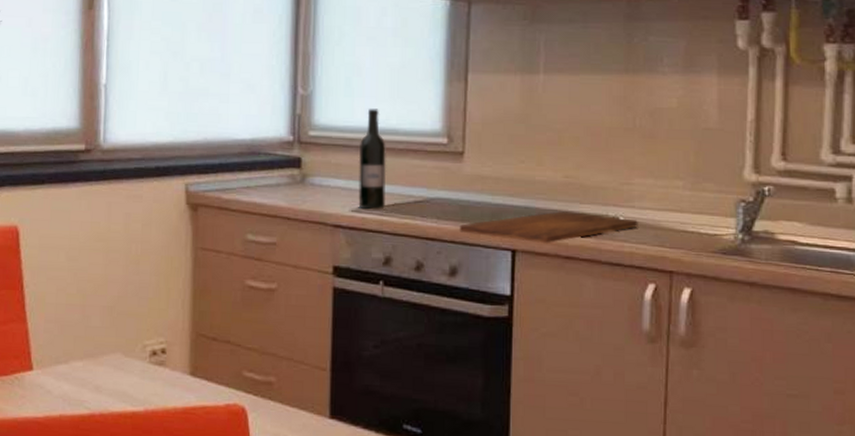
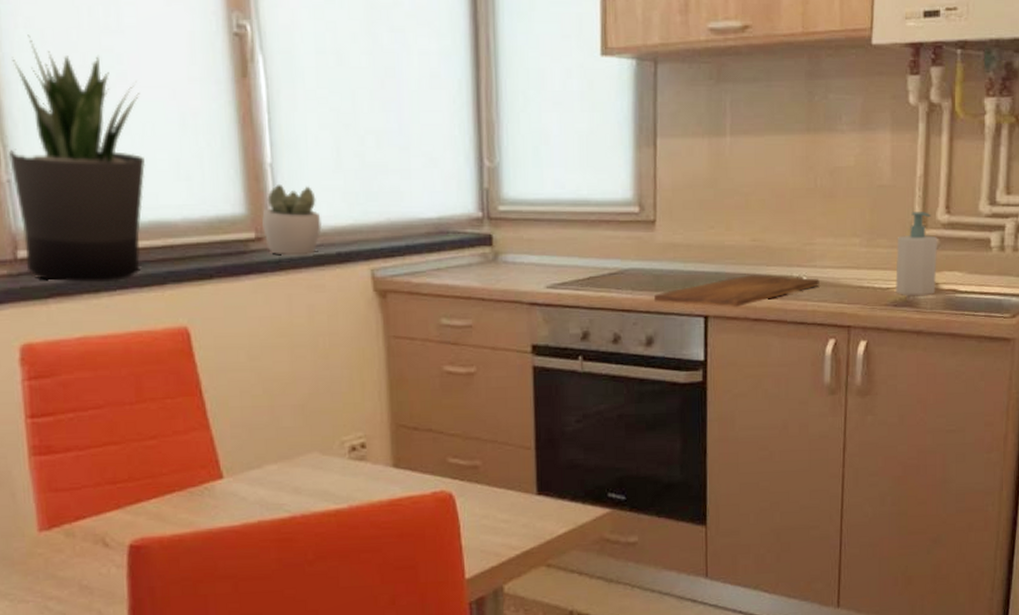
succulent plant: none [91,102,145,168] -> present [261,184,322,257]
wine bottle: present [358,108,387,210] -> none [550,179,580,285]
soap bottle: none [724,157,773,246] -> present [895,212,938,297]

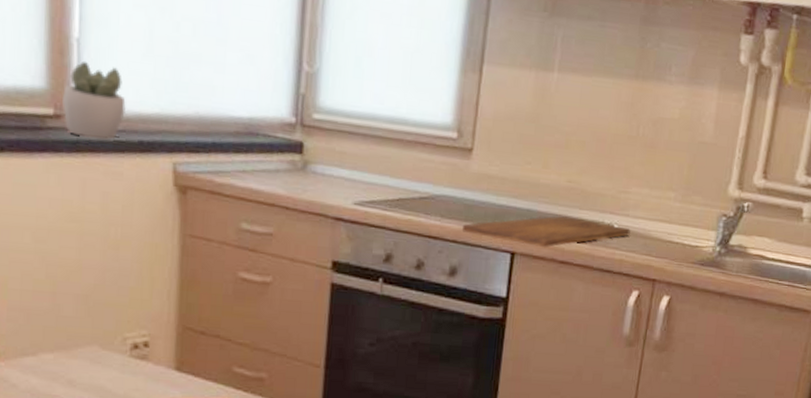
soap bottle: present [895,212,938,297] -> none [704,172,752,259]

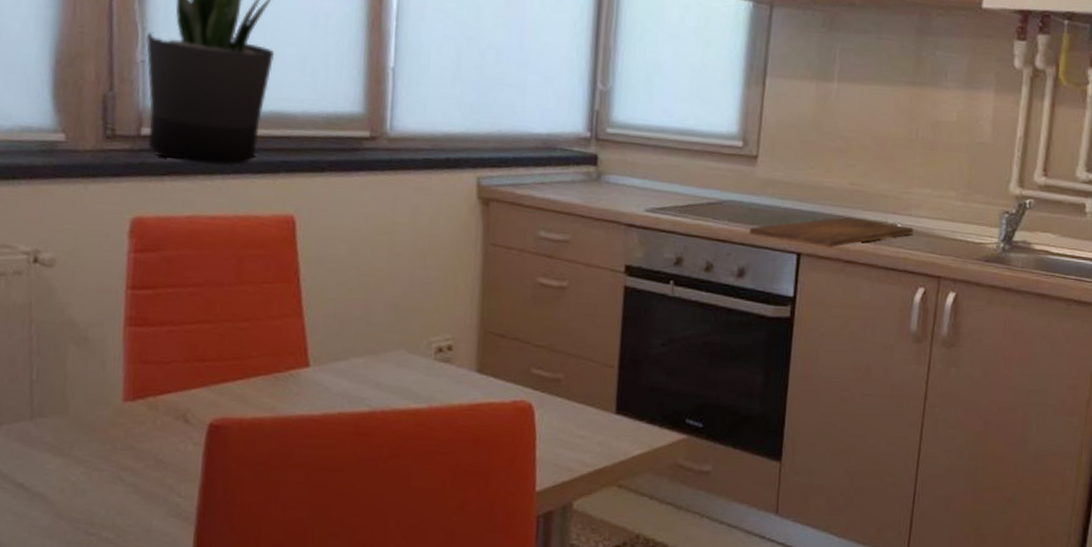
succulent plant: present [61,60,126,140] -> none [377,87,435,158]

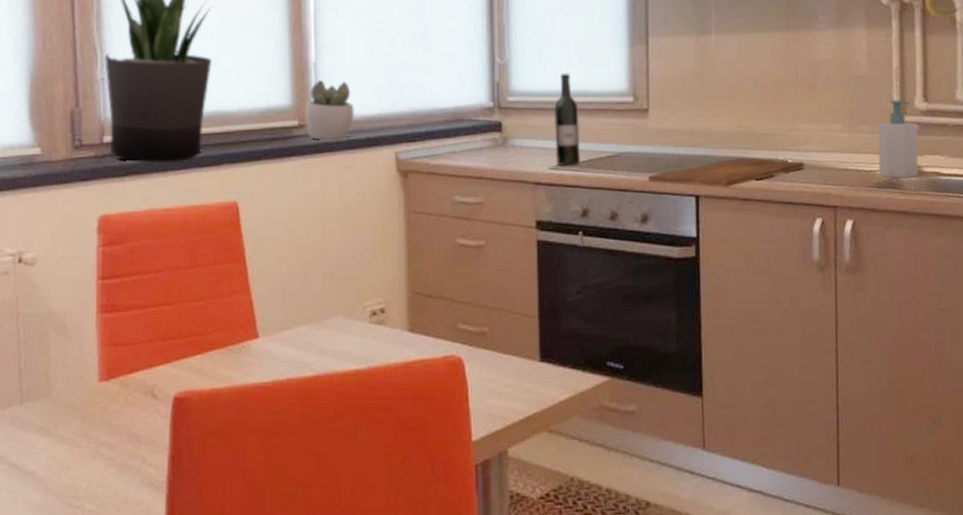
succulent plant: none [377,87,435,158] -> present [304,79,354,142]
wine bottle: none [653,108,684,210] -> present [553,73,580,167]
soap bottle: none [988,171,1034,255] -> present [877,100,919,179]

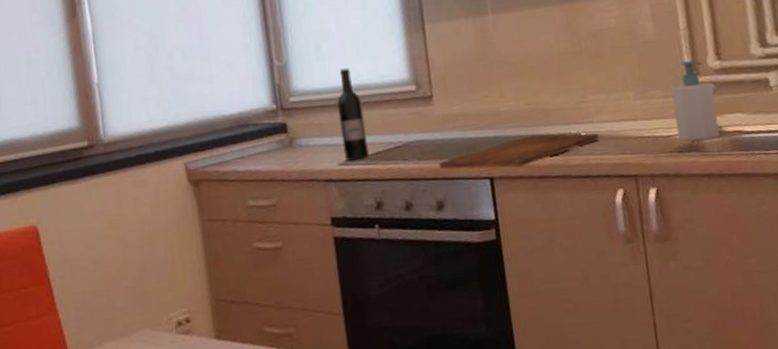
succulent plant: present [304,79,354,142] -> none [92,98,141,159]

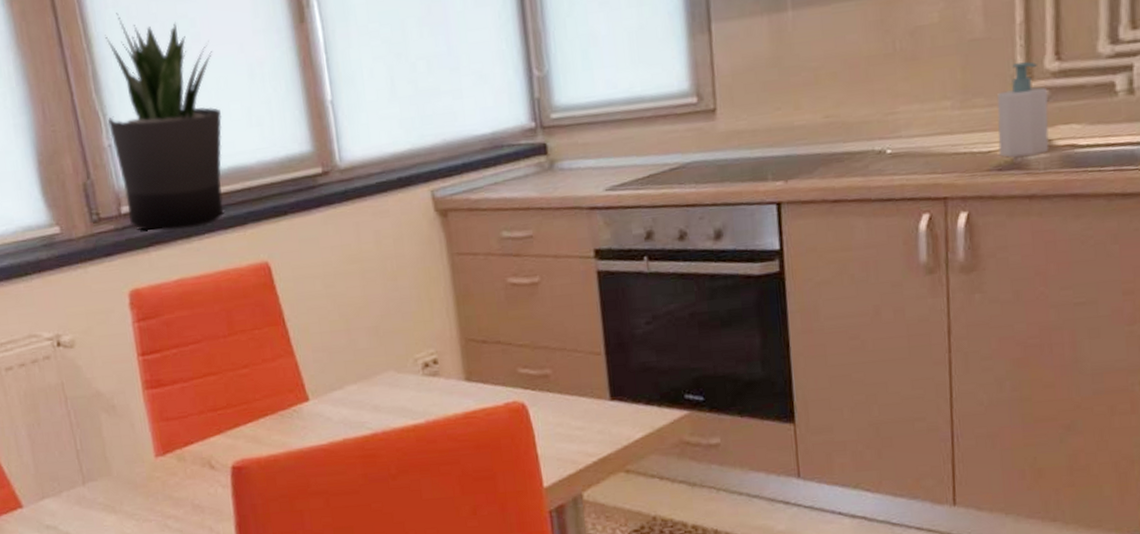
wine bottle: present [336,68,369,162] -> none [604,78,640,187]
cutting board: present [438,133,599,170] -> none [719,150,907,194]

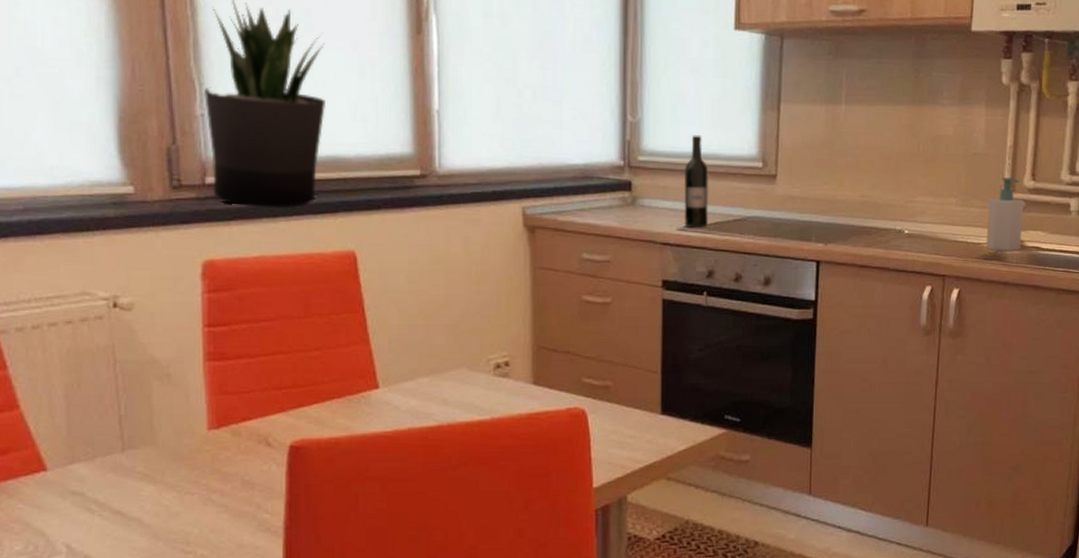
wine bottle: none [604,78,640,187] -> present [683,135,710,228]

